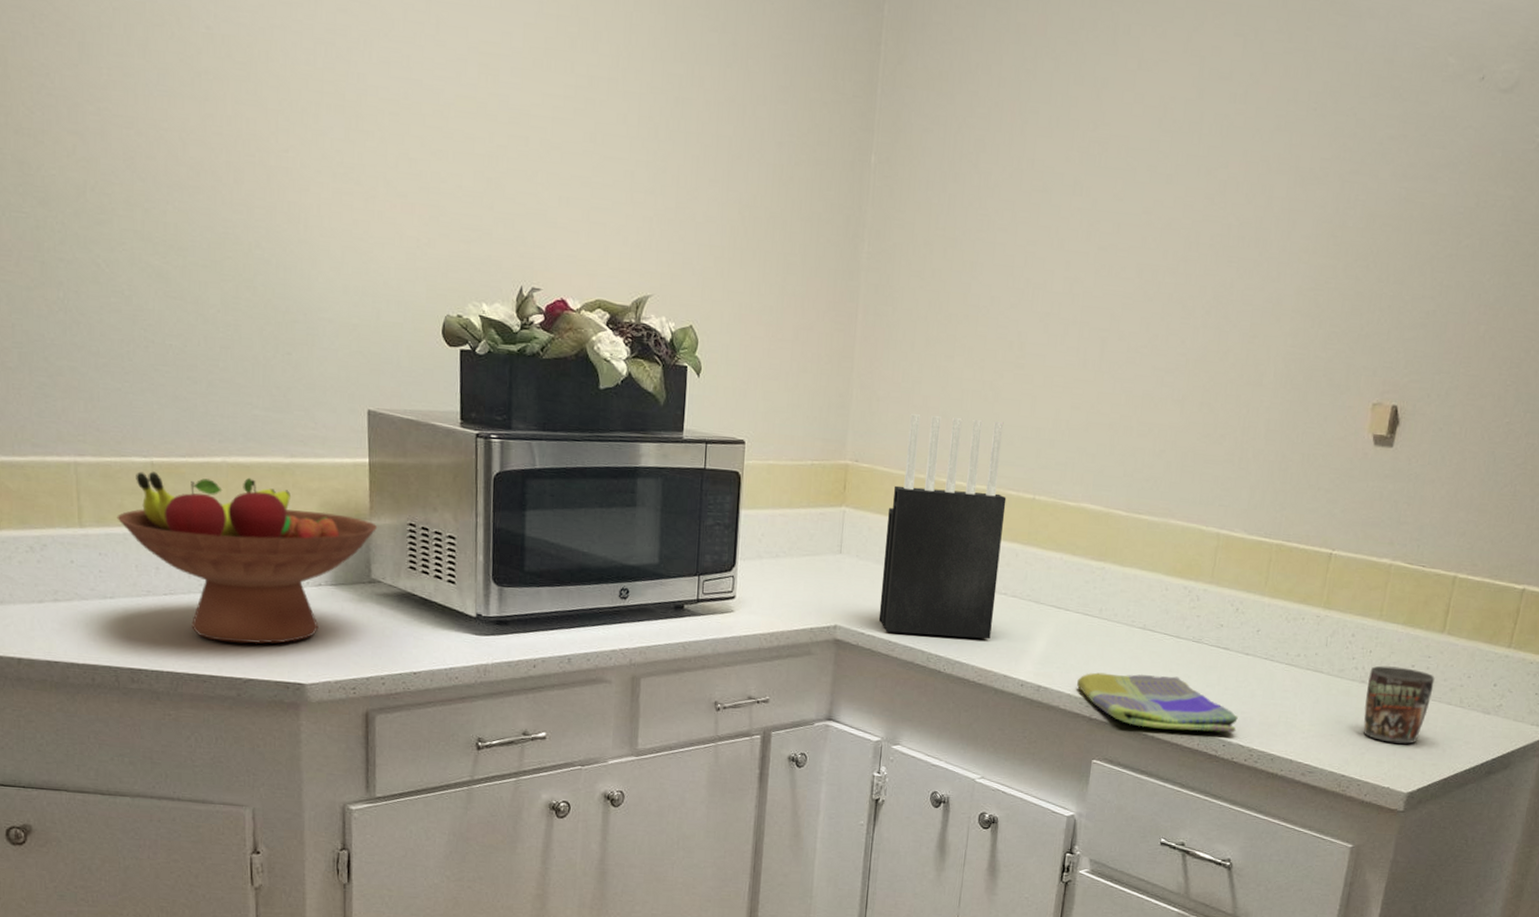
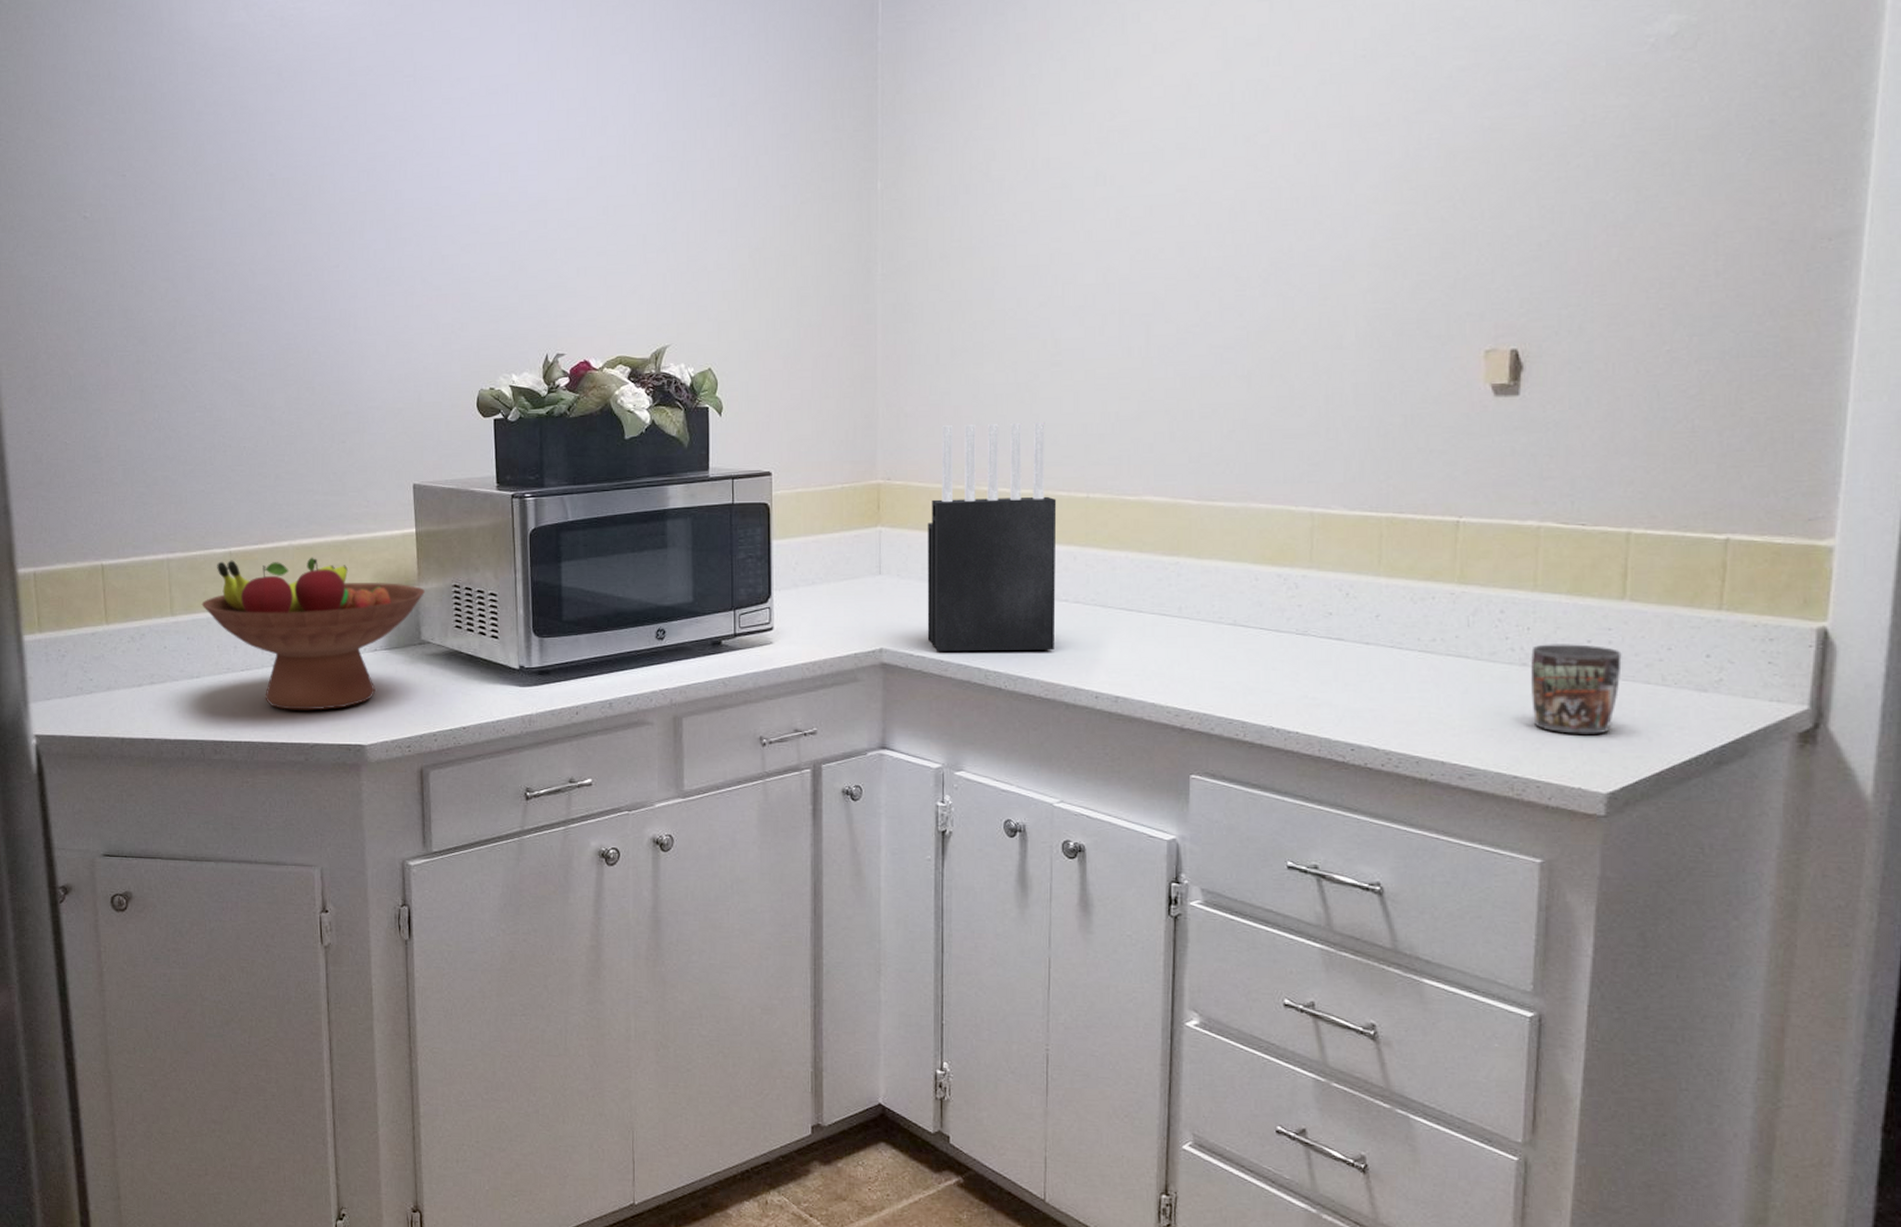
dish towel: present [1077,672,1238,733] -> none [1162,675,1366,736]

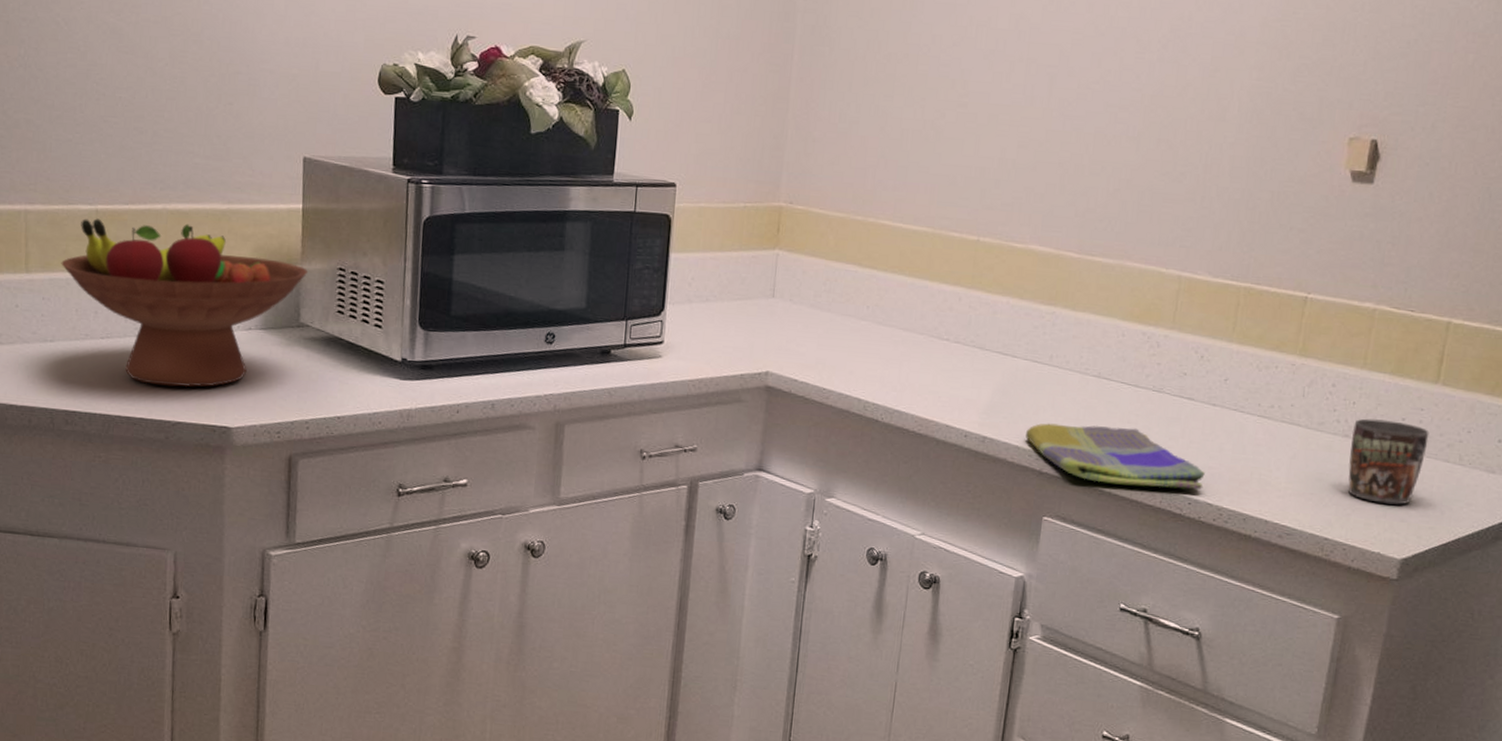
knife block: present [927,421,1057,652] -> none [812,154,949,387]
dish towel: none [1162,675,1366,736] -> present [1026,423,1205,490]

